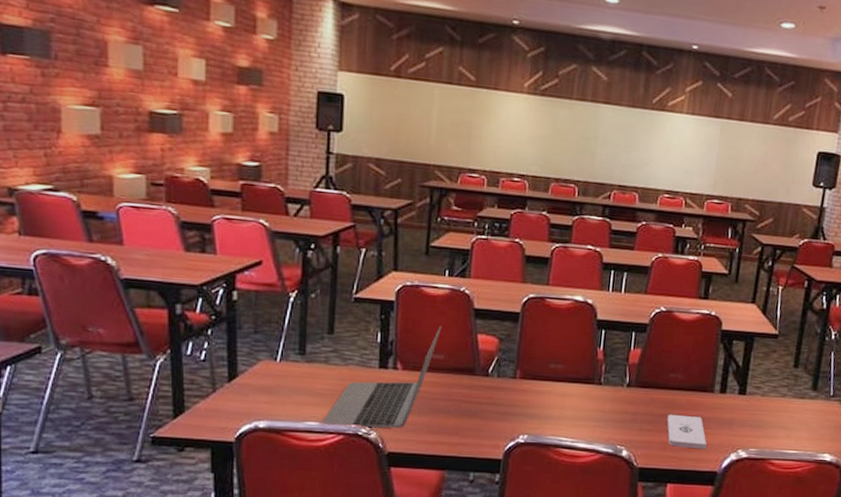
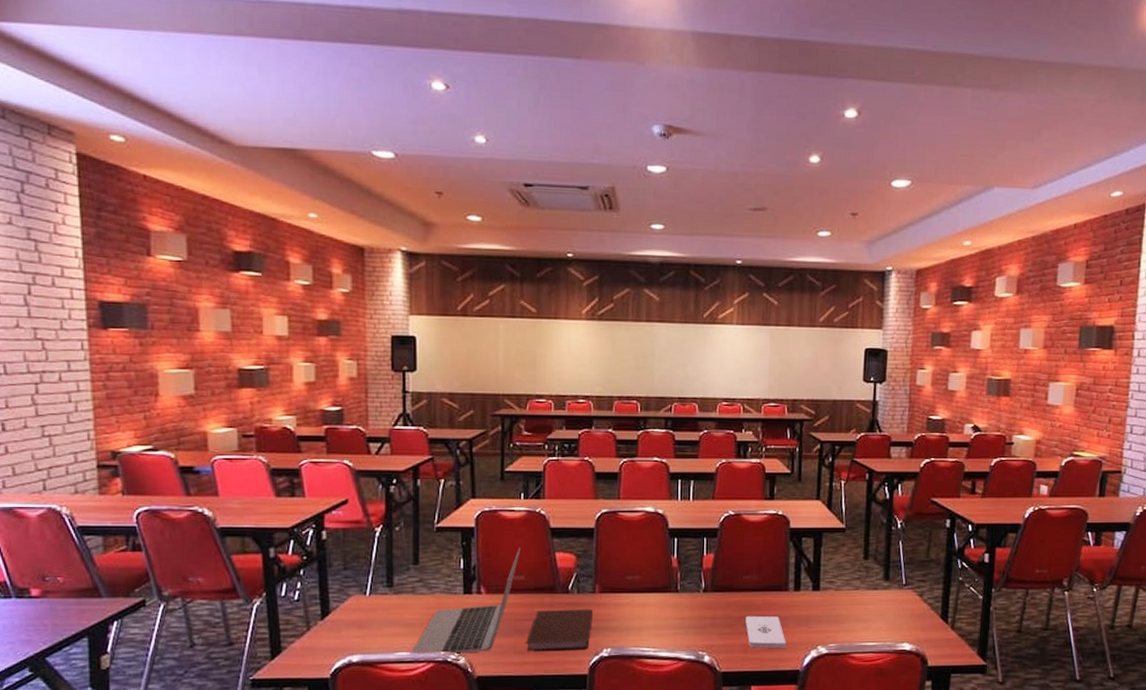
notebook: none [440,391,513,435] -> present [525,609,594,652]

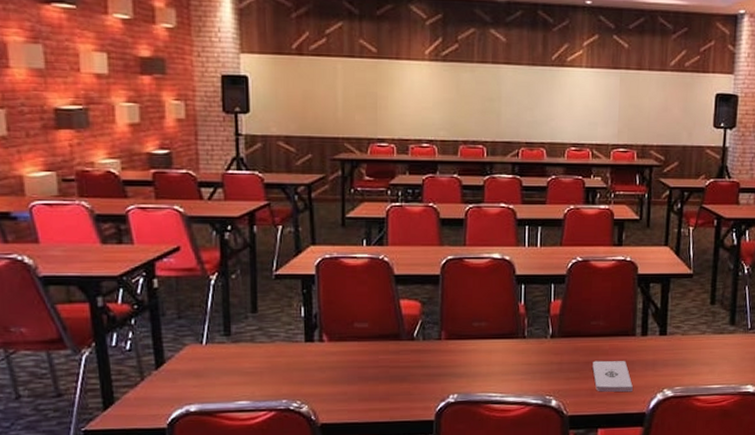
laptop: present [411,548,521,654] -> none [251,295,364,402]
notebook: present [525,609,594,652] -> none [370,355,440,399]

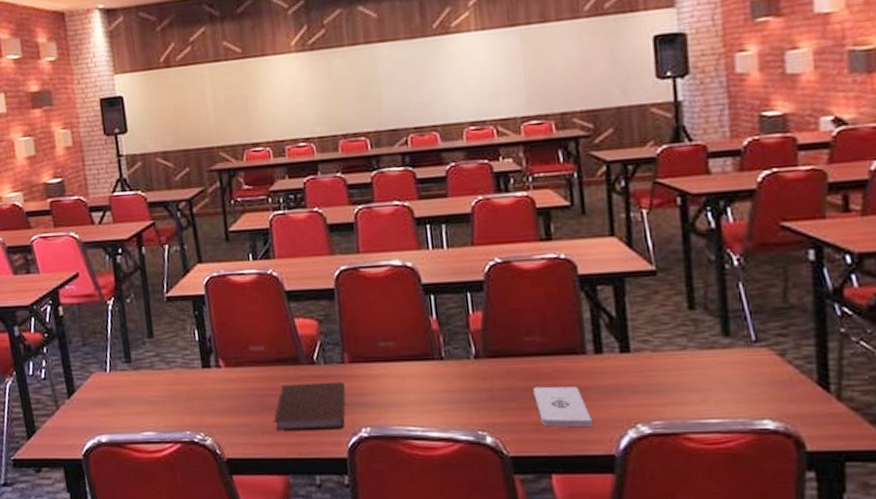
notebook: none [370,355,440,399] -> present [273,381,346,432]

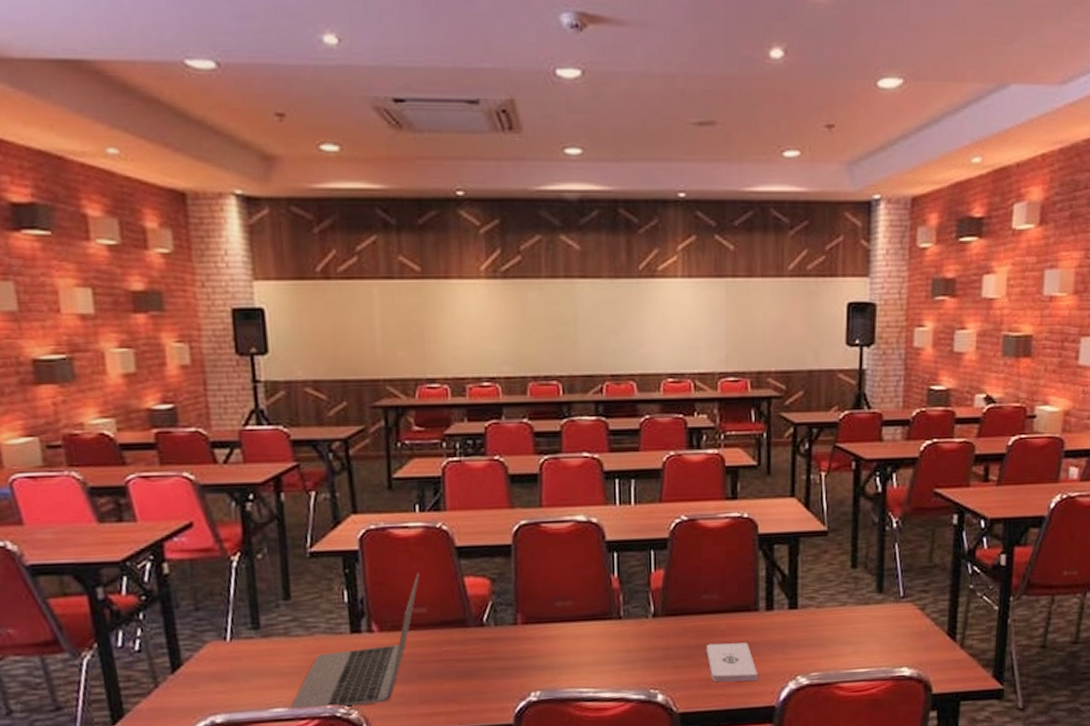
laptop: none [156,315,256,434] -> present [289,574,420,709]
notebook: present [273,381,346,432] -> none [432,644,517,700]

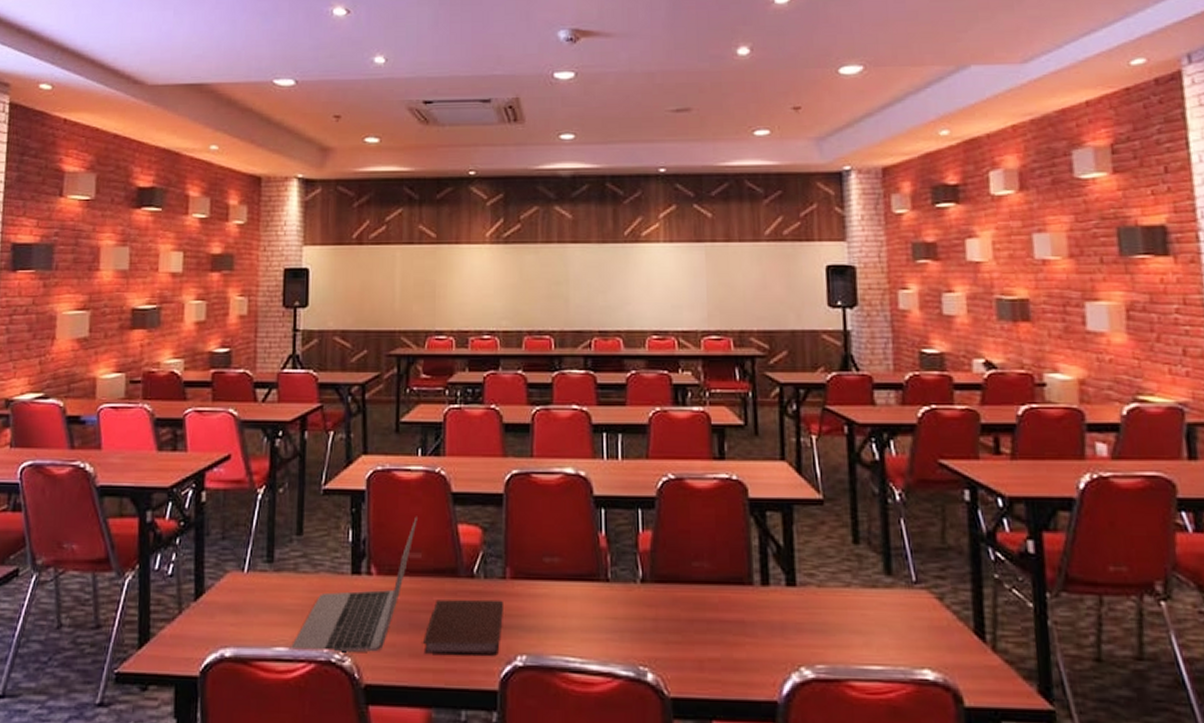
notebook: none [432,644,517,700] -> present [422,599,505,657]
notepad: present [706,642,758,683] -> none [698,618,756,669]

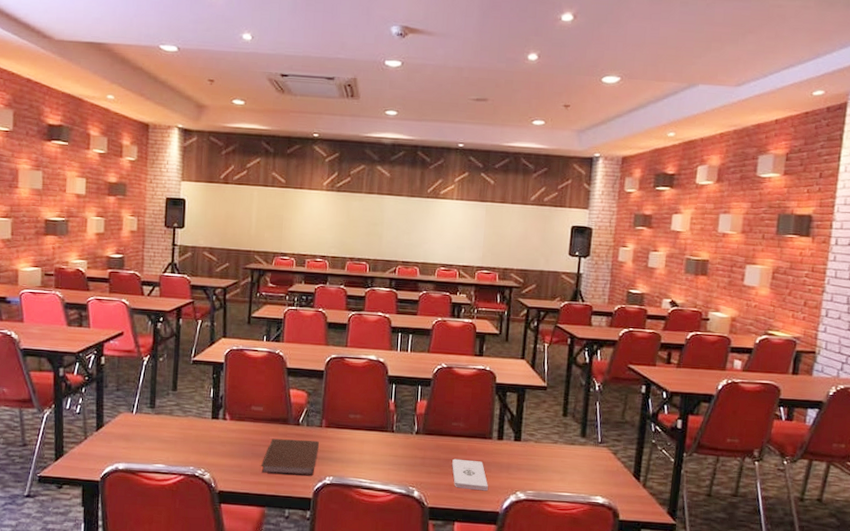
laptop: present [290,517,417,653] -> none [166,383,261,470]
notepad: none [698,618,756,669] -> present [452,458,488,491]

